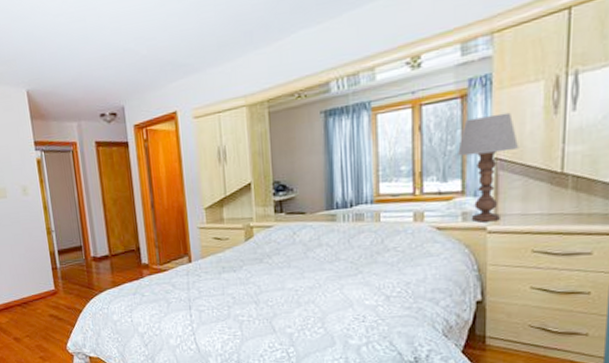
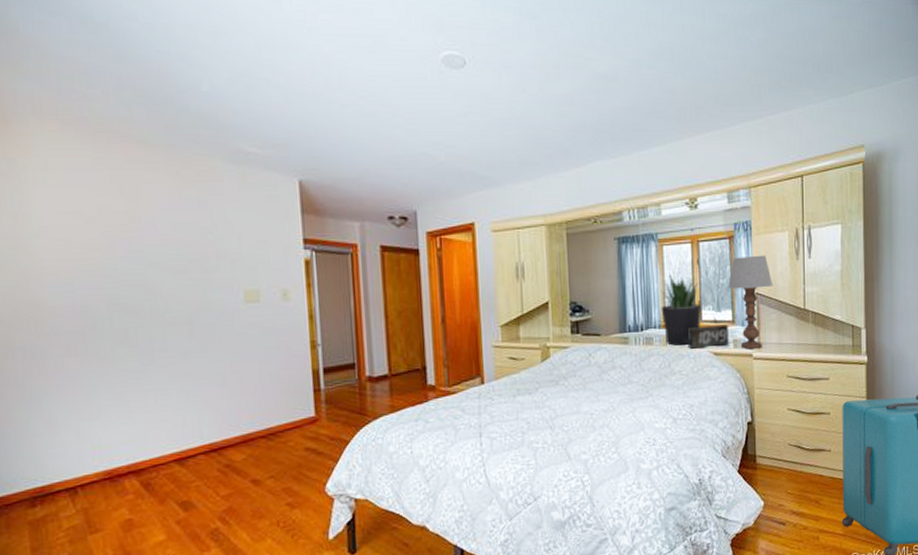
planter: none [373,143,424,221] -> present [661,272,702,346]
alarm clock: none [404,195,457,225] -> present [687,324,730,350]

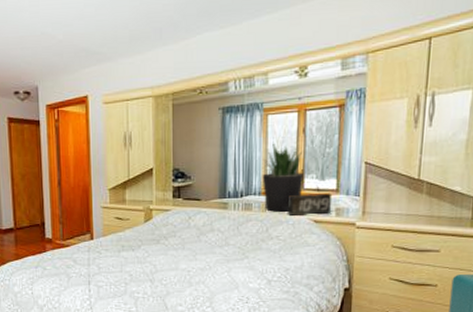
table lamp: present [728,255,774,350] -> none [334,123,386,218]

